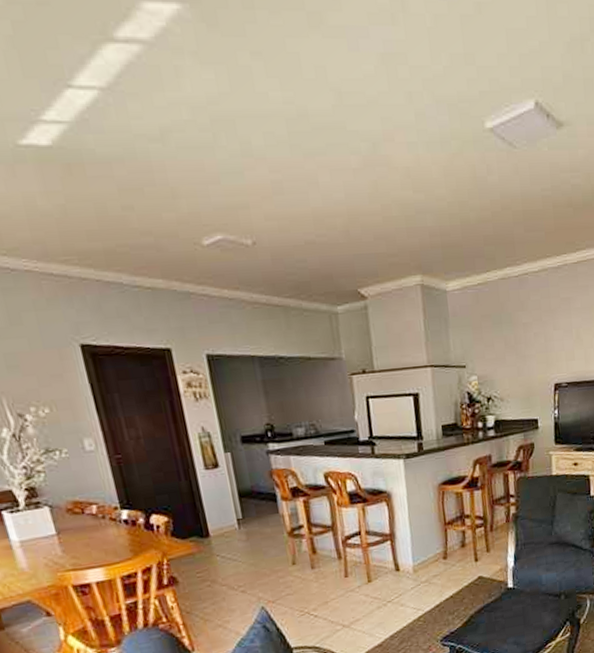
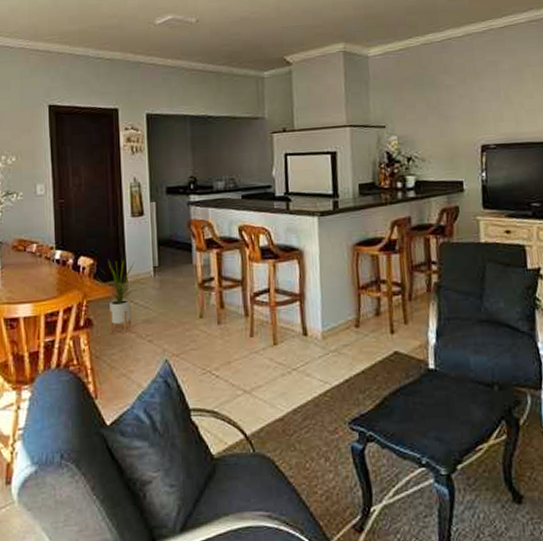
house plant: none [173,515,222,589] -> present [95,259,138,334]

